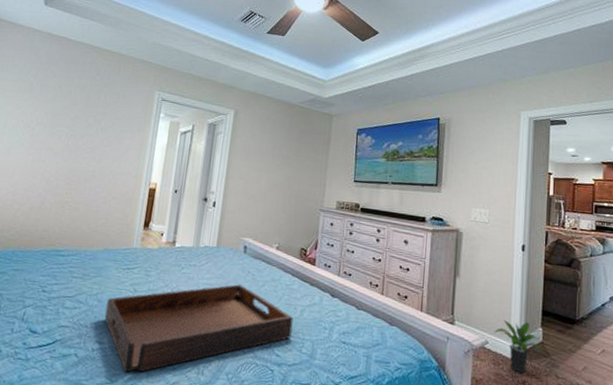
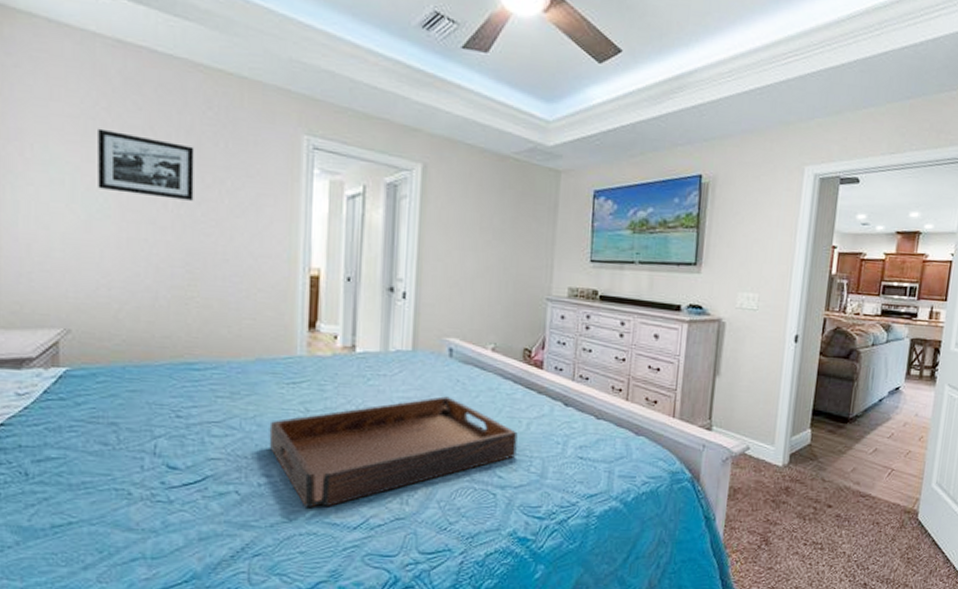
picture frame: none [20,88,85,135] -> present [98,128,194,201]
potted plant: present [494,320,543,374] -> none [756,422,811,479]

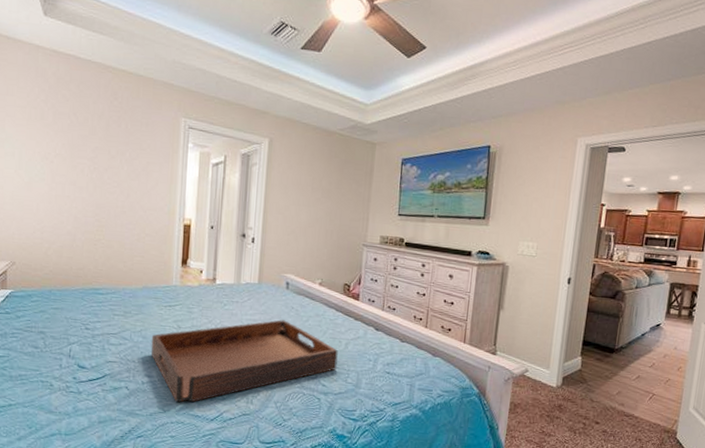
picture frame: present [98,128,194,201] -> none [37,115,104,168]

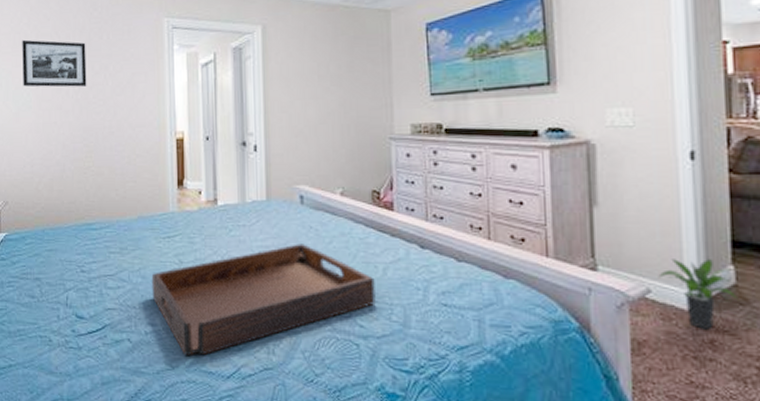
picture frame: none [37,115,104,168] -> present [22,39,87,87]
potted plant: none [534,350,581,398] -> present [658,259,739,330]

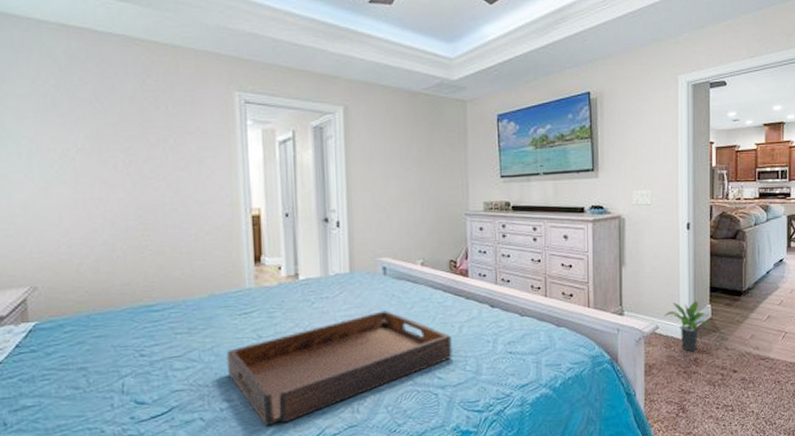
picture frame: present [22,39,87,87] -> none [49,104,141,160]

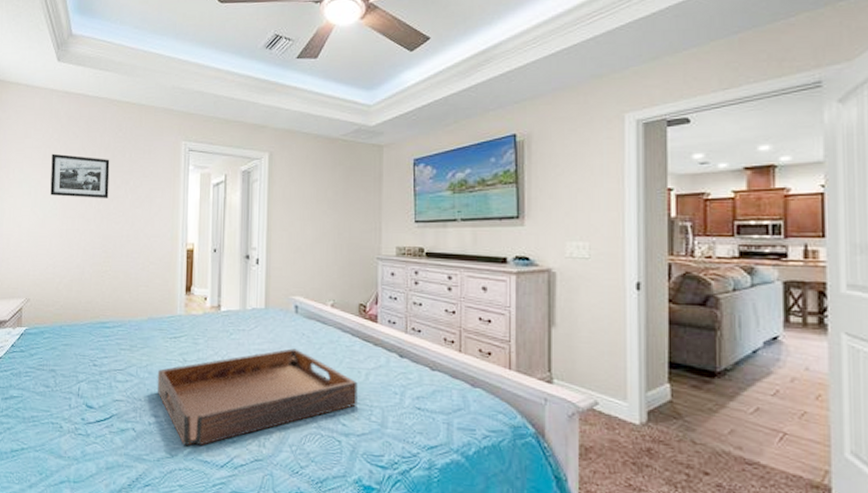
picture frame: none [49,104,141,160] -> present [50,153,110,198]
potted plant: present [664,301,713,352] -> none [605,376,673,439]

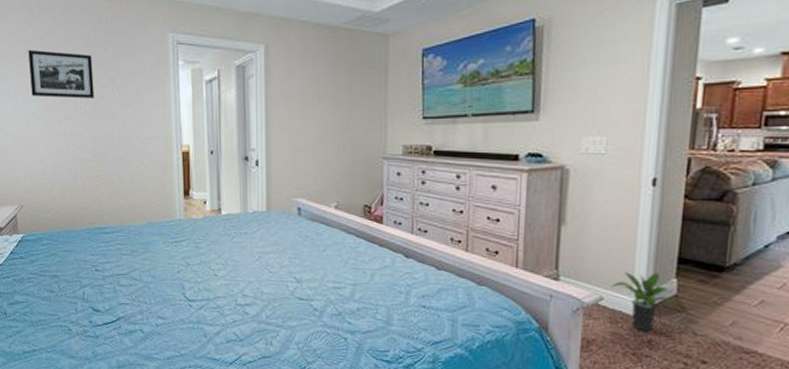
serving tray: present [157,348,358,446] -> none [161,251,363,346]
potted plant: none [605,376,673,439] -> present [611,272,678,332]

